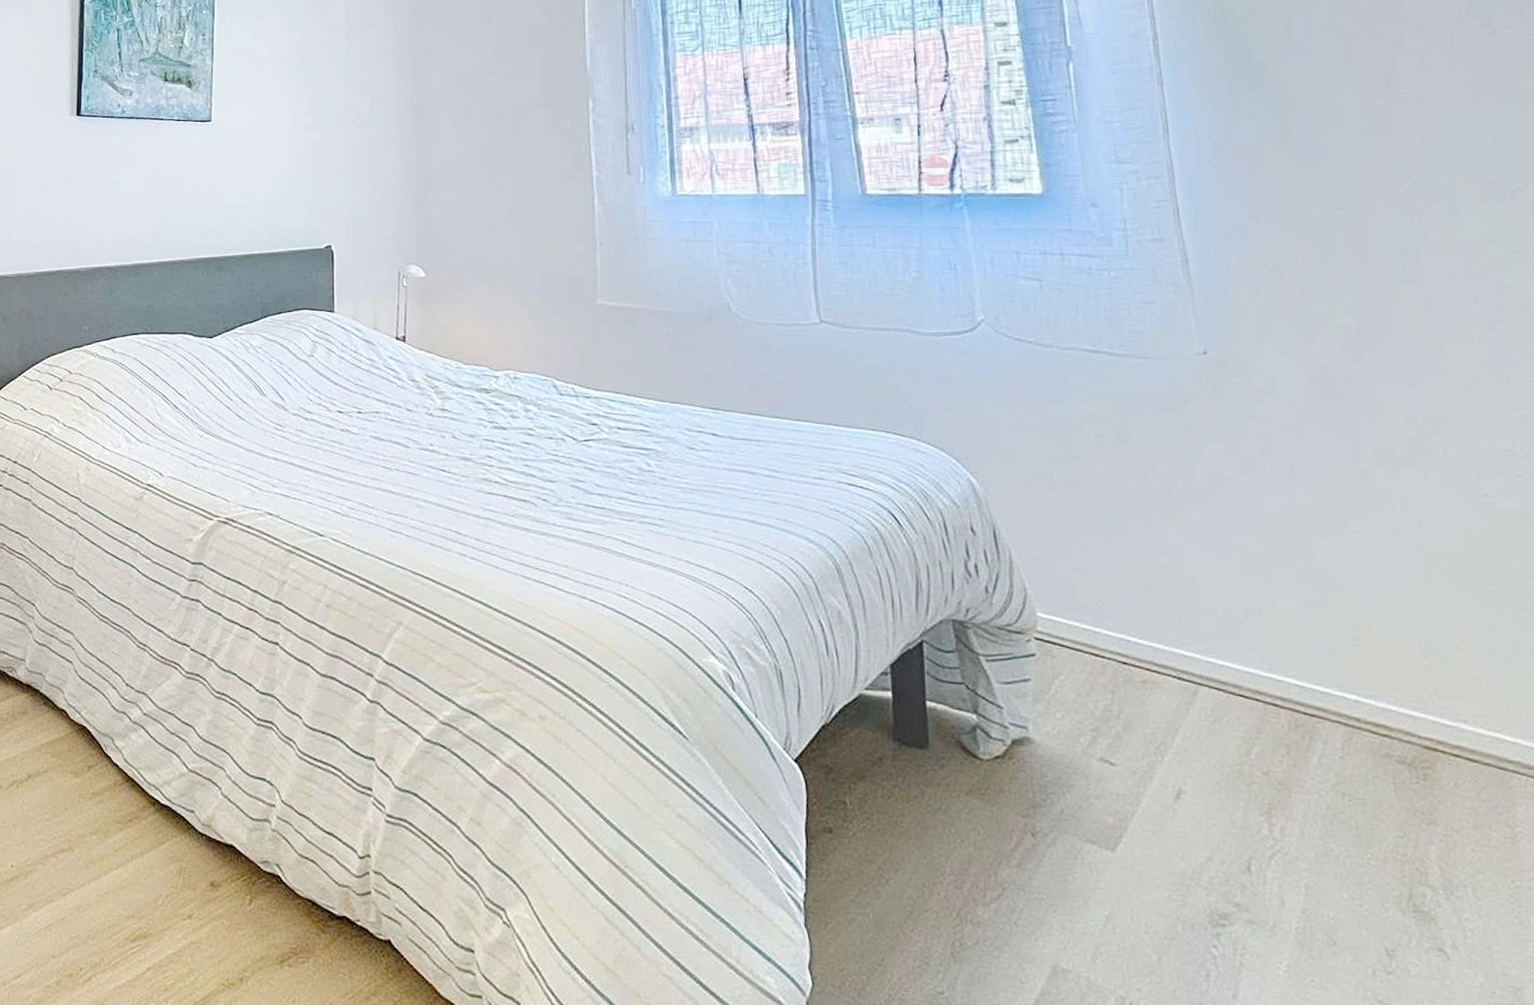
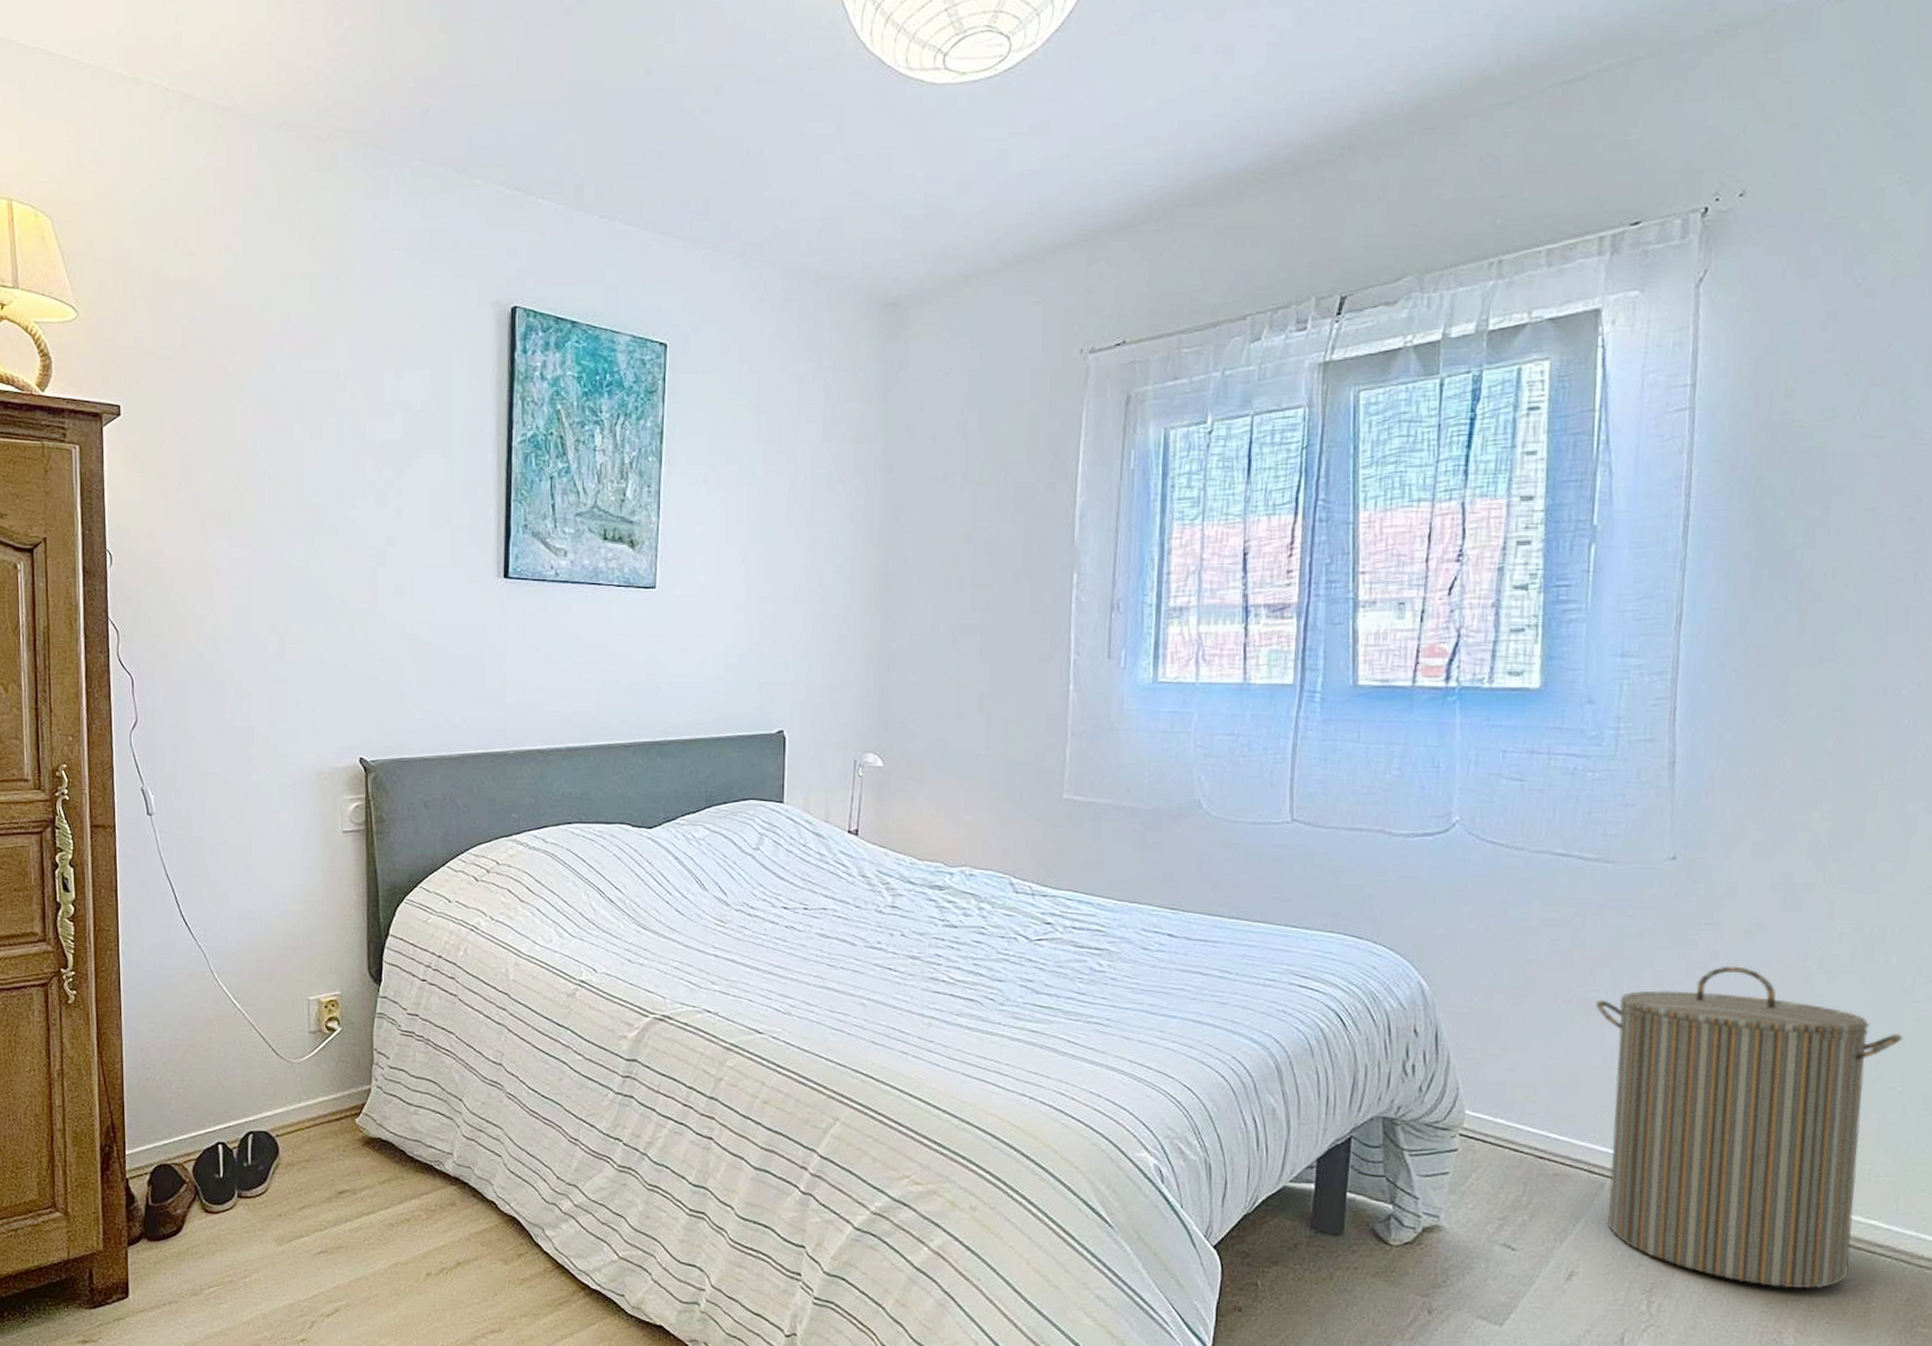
laundry hamper: none [1153,460,1484,810] -> present [1596,966,1903,1289]

